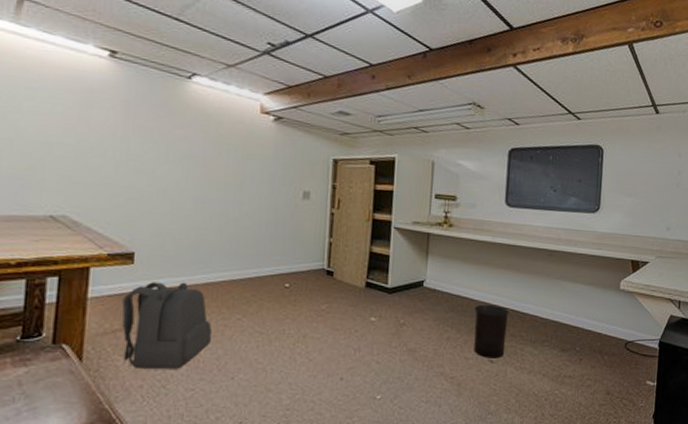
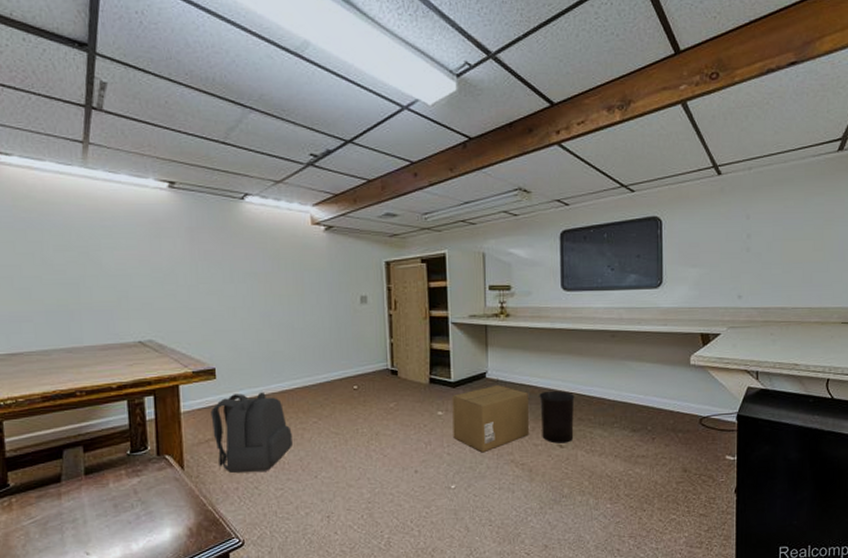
box: none [384,295,464,363] -> present [452,385,529,453]

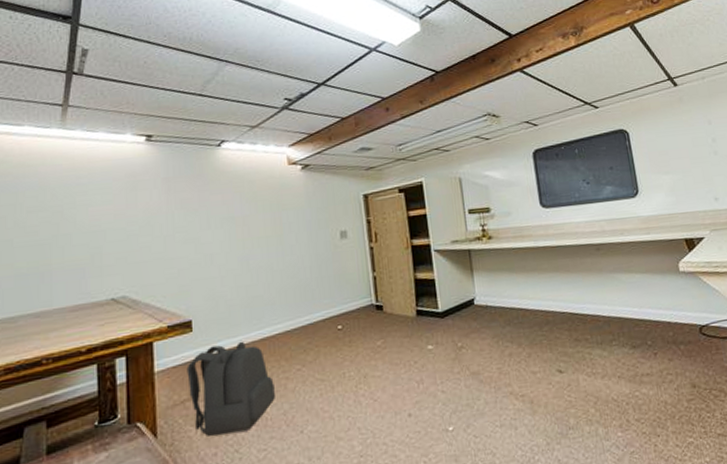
box: present [452,385,529,453] -> none [441,311,525,387]
waste bin: present [539,390,575,443] -> none [531,311,573,369]

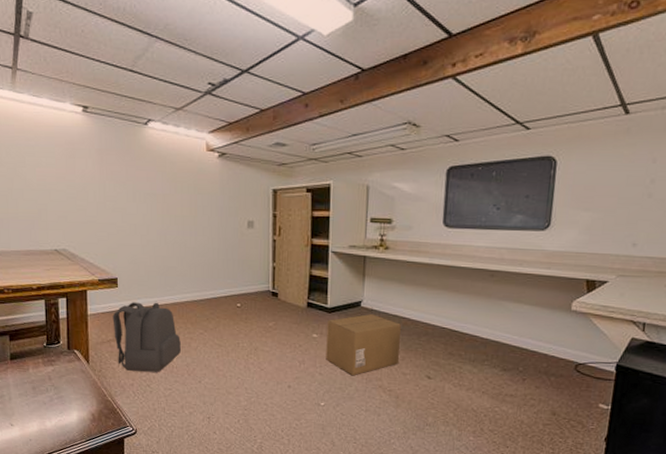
box: none [441,311,525,387] -> present [326,314,401,376]

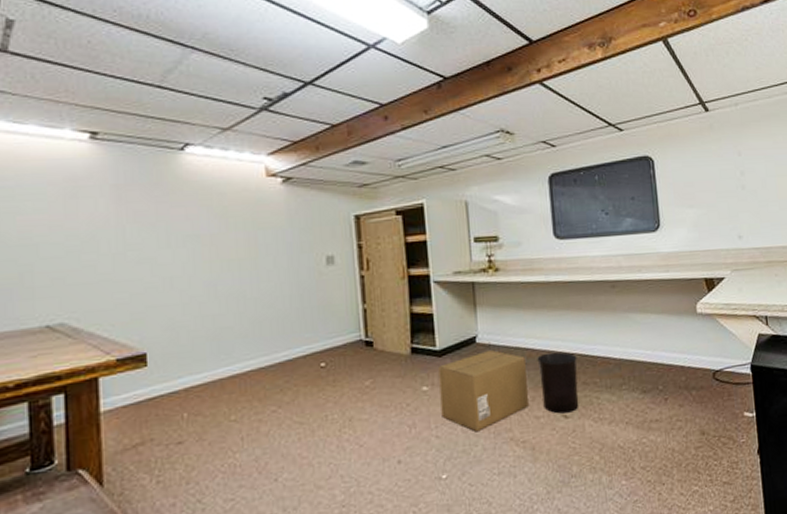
backpack: present [112,302,181,372] -> none [139,378,245,485]
waste bin: none [411,323,447,375] -> present [537,352,579,414]

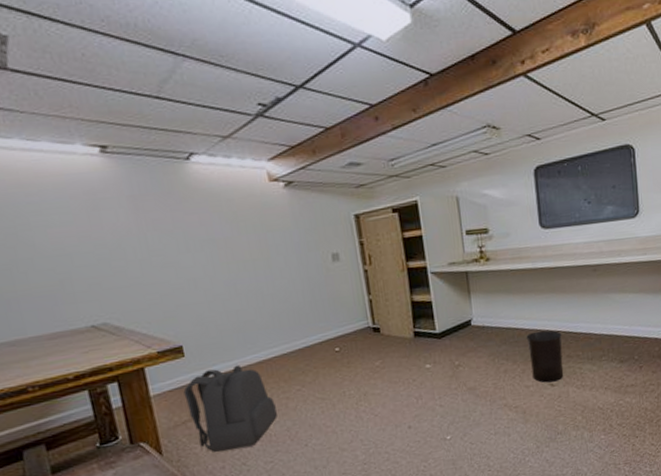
backpack: none [139,378,245,485] -> present [183,364,277,452]
box: present [438,350,528,433] -> none [439,331,519,401]

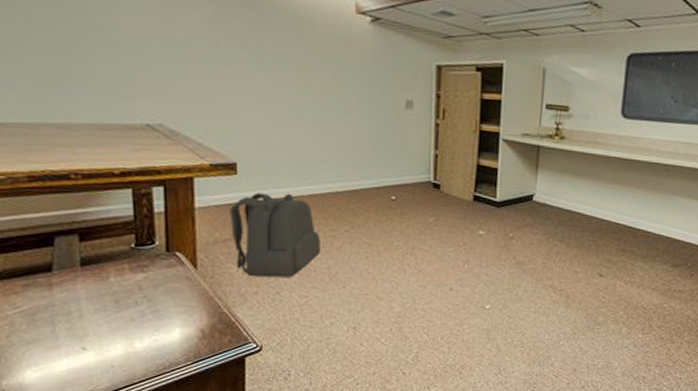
waste bin: present [526,330,564,383] -> none [583,219,621,273]

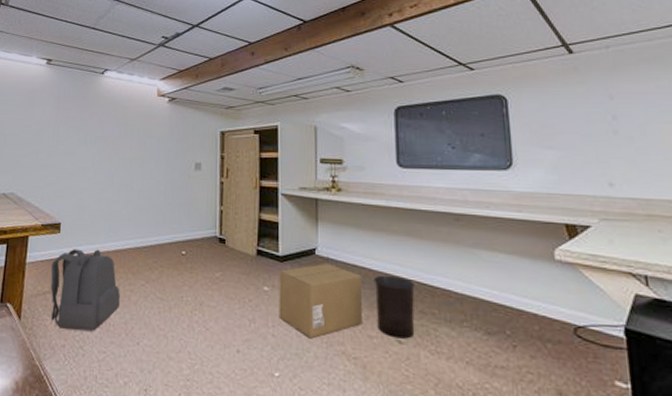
box: none [493,209,574,276] -> present [279,264,362,339]
waste bin: none [583,219,621,273] -> present [373,275,415,339]

